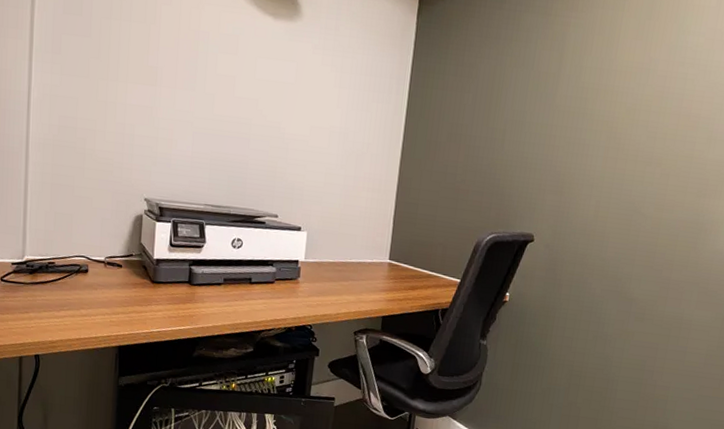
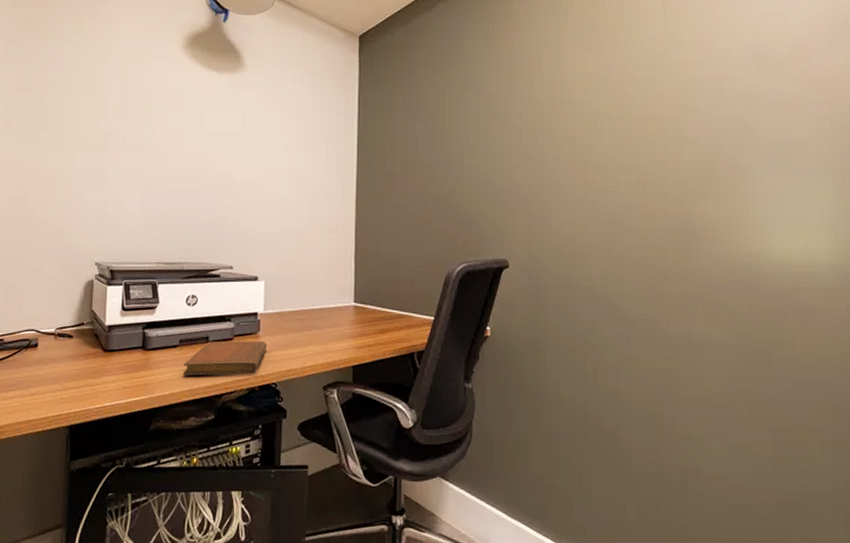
notebook: none [225,282,306,316] -> present [182,340,268,376]

